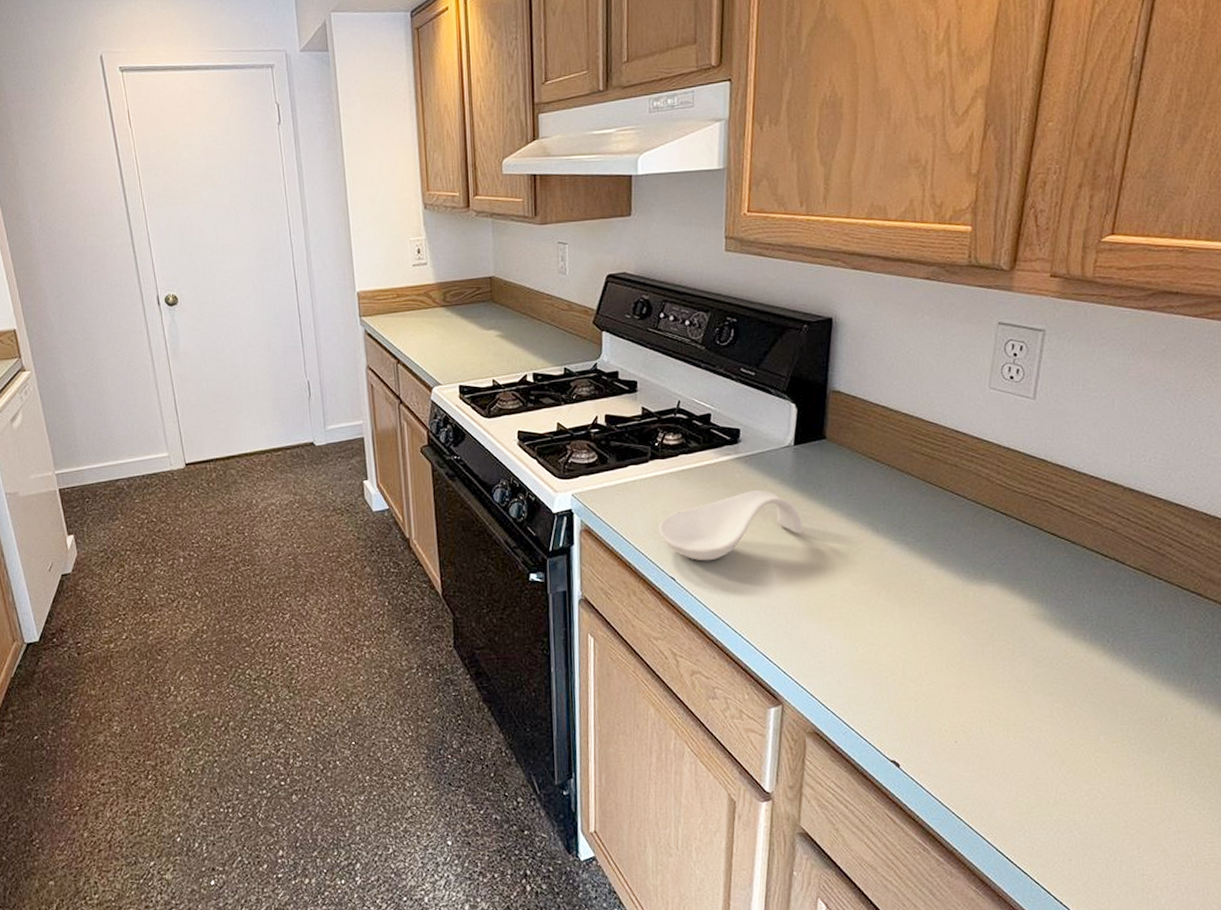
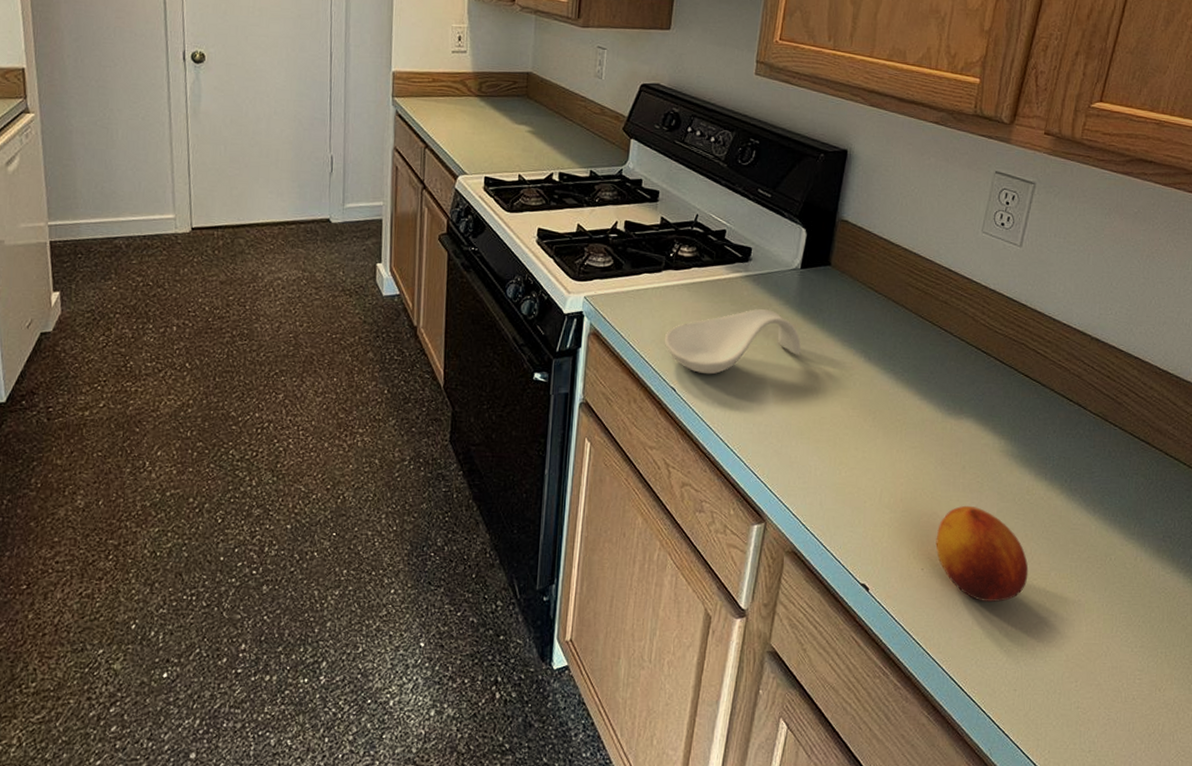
fruit: none [968,673,1074,771] -> present [935,505,1029,602]

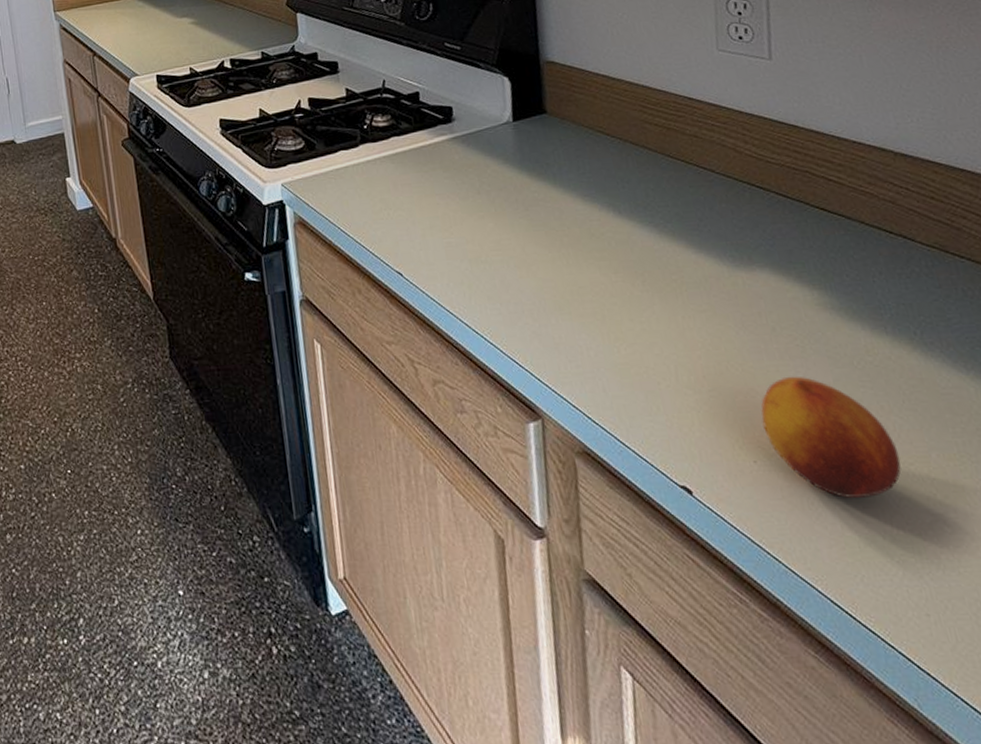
spoon rest: present [664,309,801,375] -> none [377,172,536,253]

